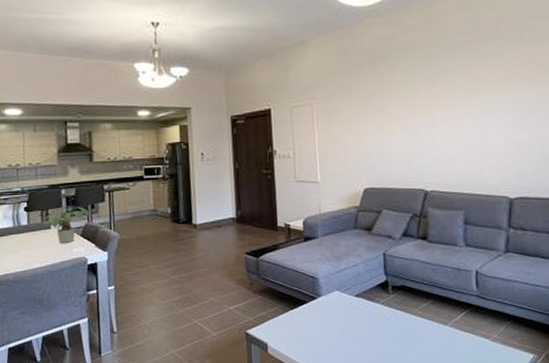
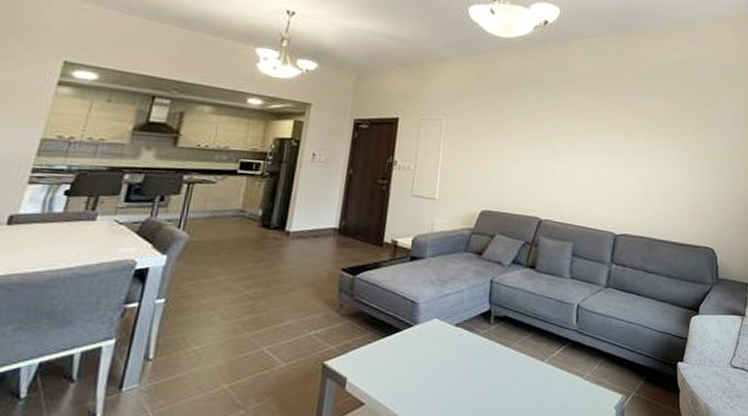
potted plant: present [42,206,90,243] -> none [85,194,156,240]

